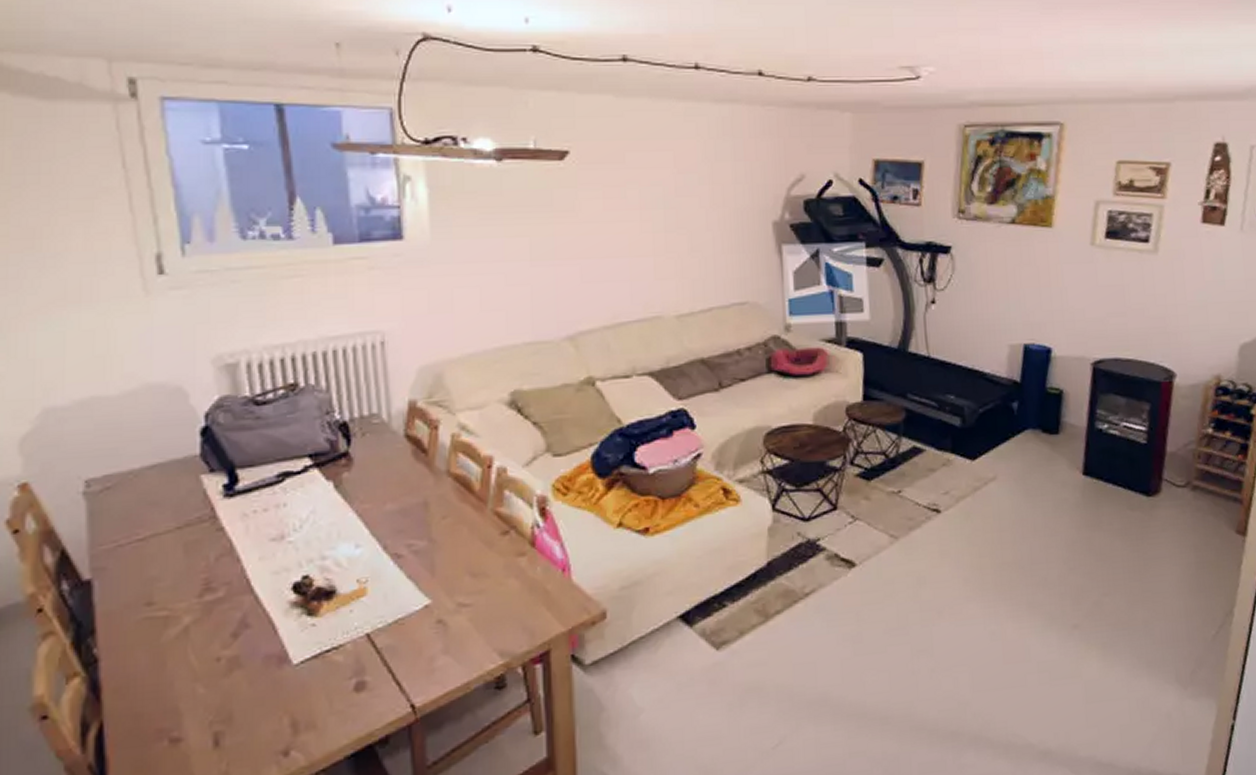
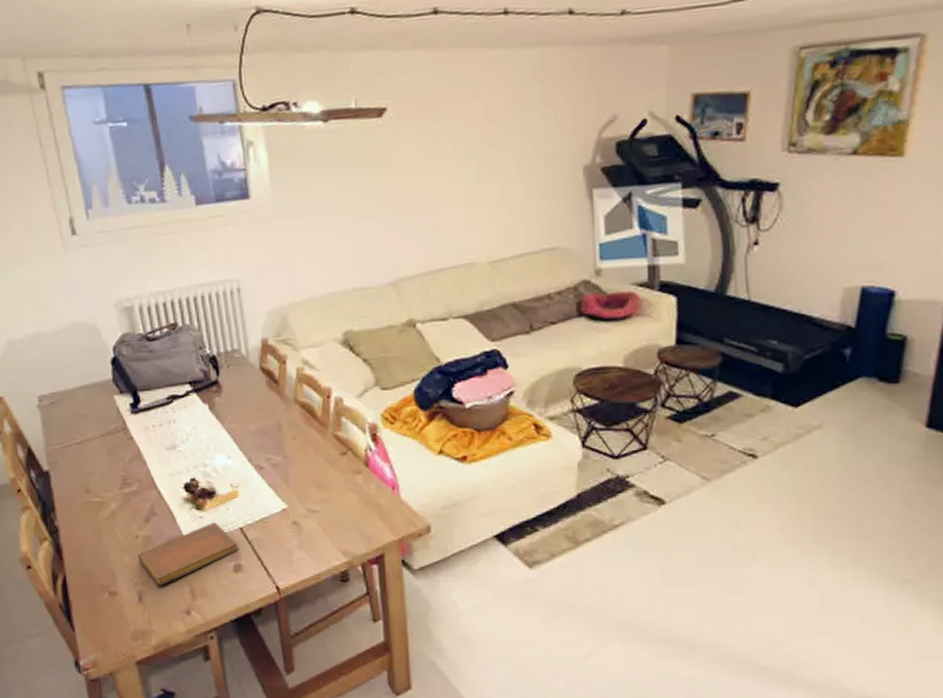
notebook: none [218,630,362,721] -> present [138,522,238,585]

